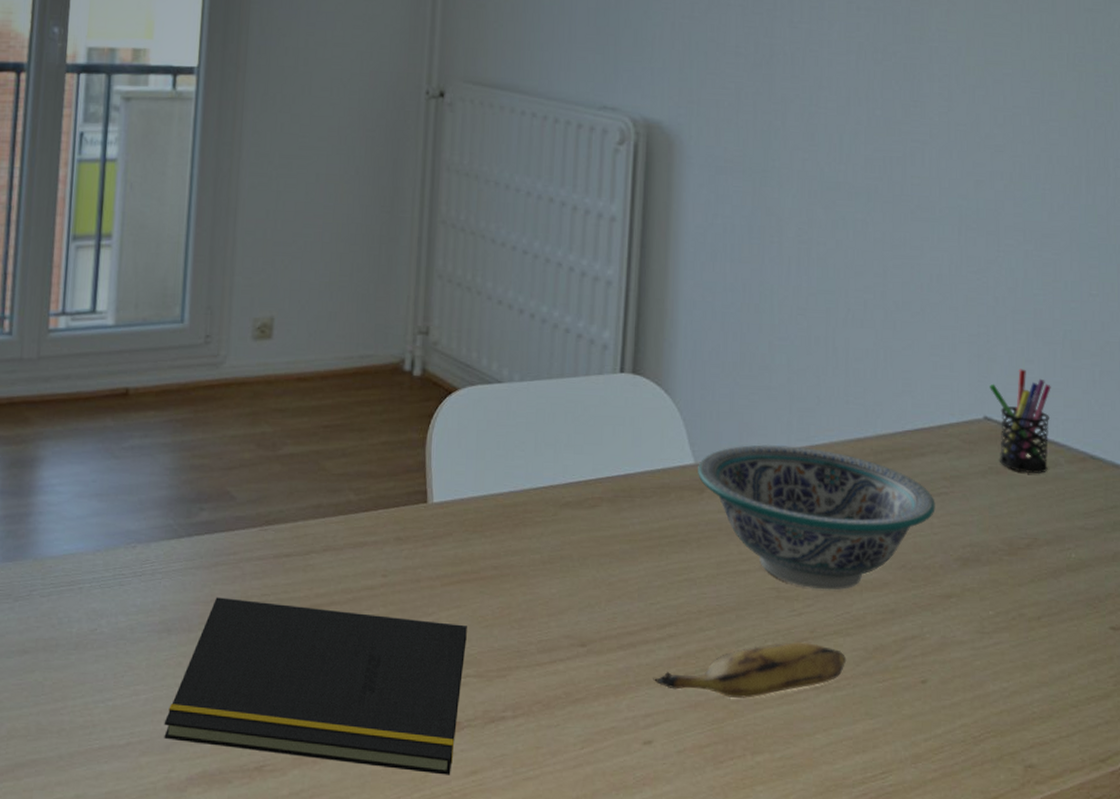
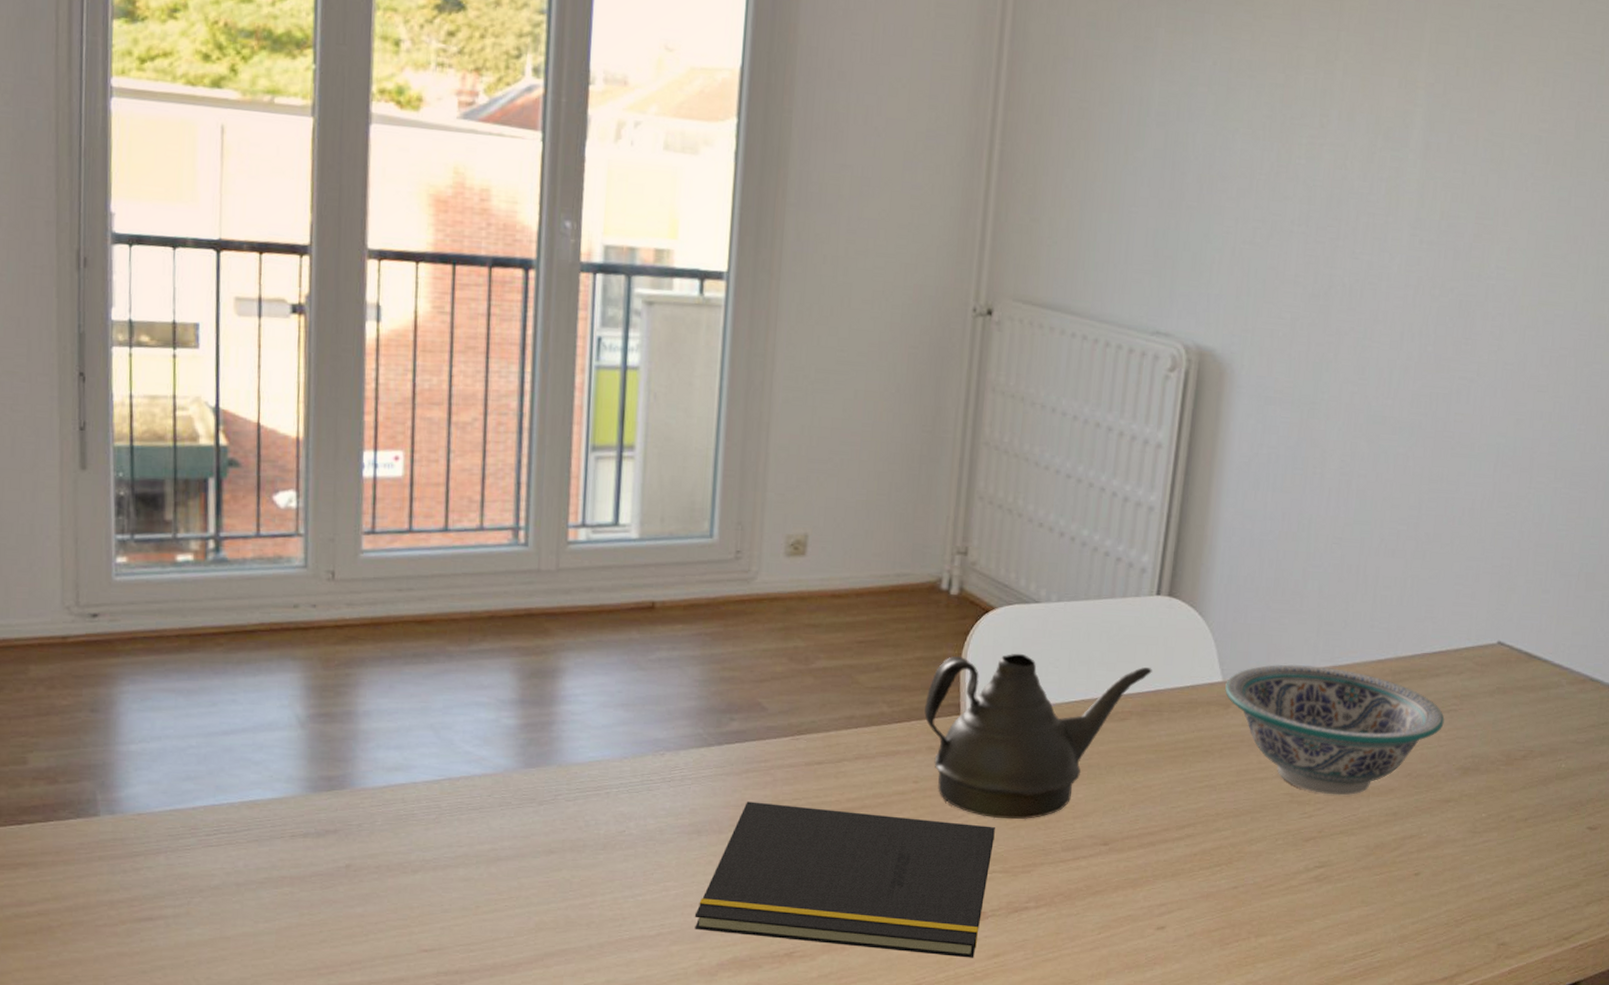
teapot: none [391,436,621,618] -> present [924,653,1152,820]
banana: present [653,642,847,698] -> none [1169,841,1349,889]
pen holder: present [990,369,1051,473] -> none [1506,598,1563,693]

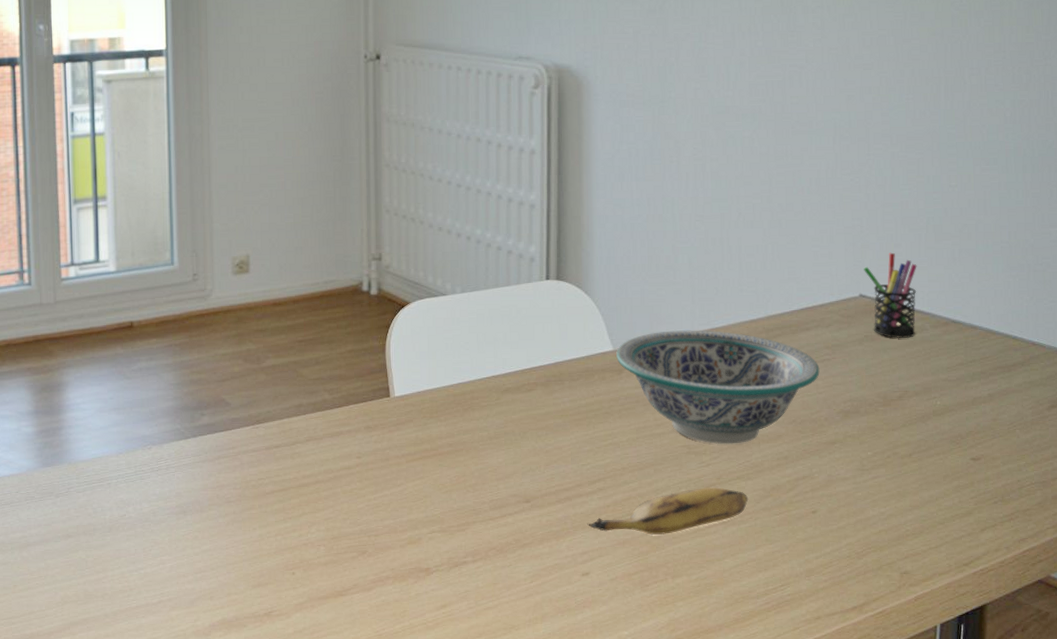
notepad: present [694,801,995,958] -> none [187,483,431,610]
teapot: present [924,653,1152,820] -> none [360,340,550,485]
banana: none [1169,841,1349,889] -> present [587,487,749,535]
pen holder: none [1506,598,1563,693] -> present [864,252,917,338]

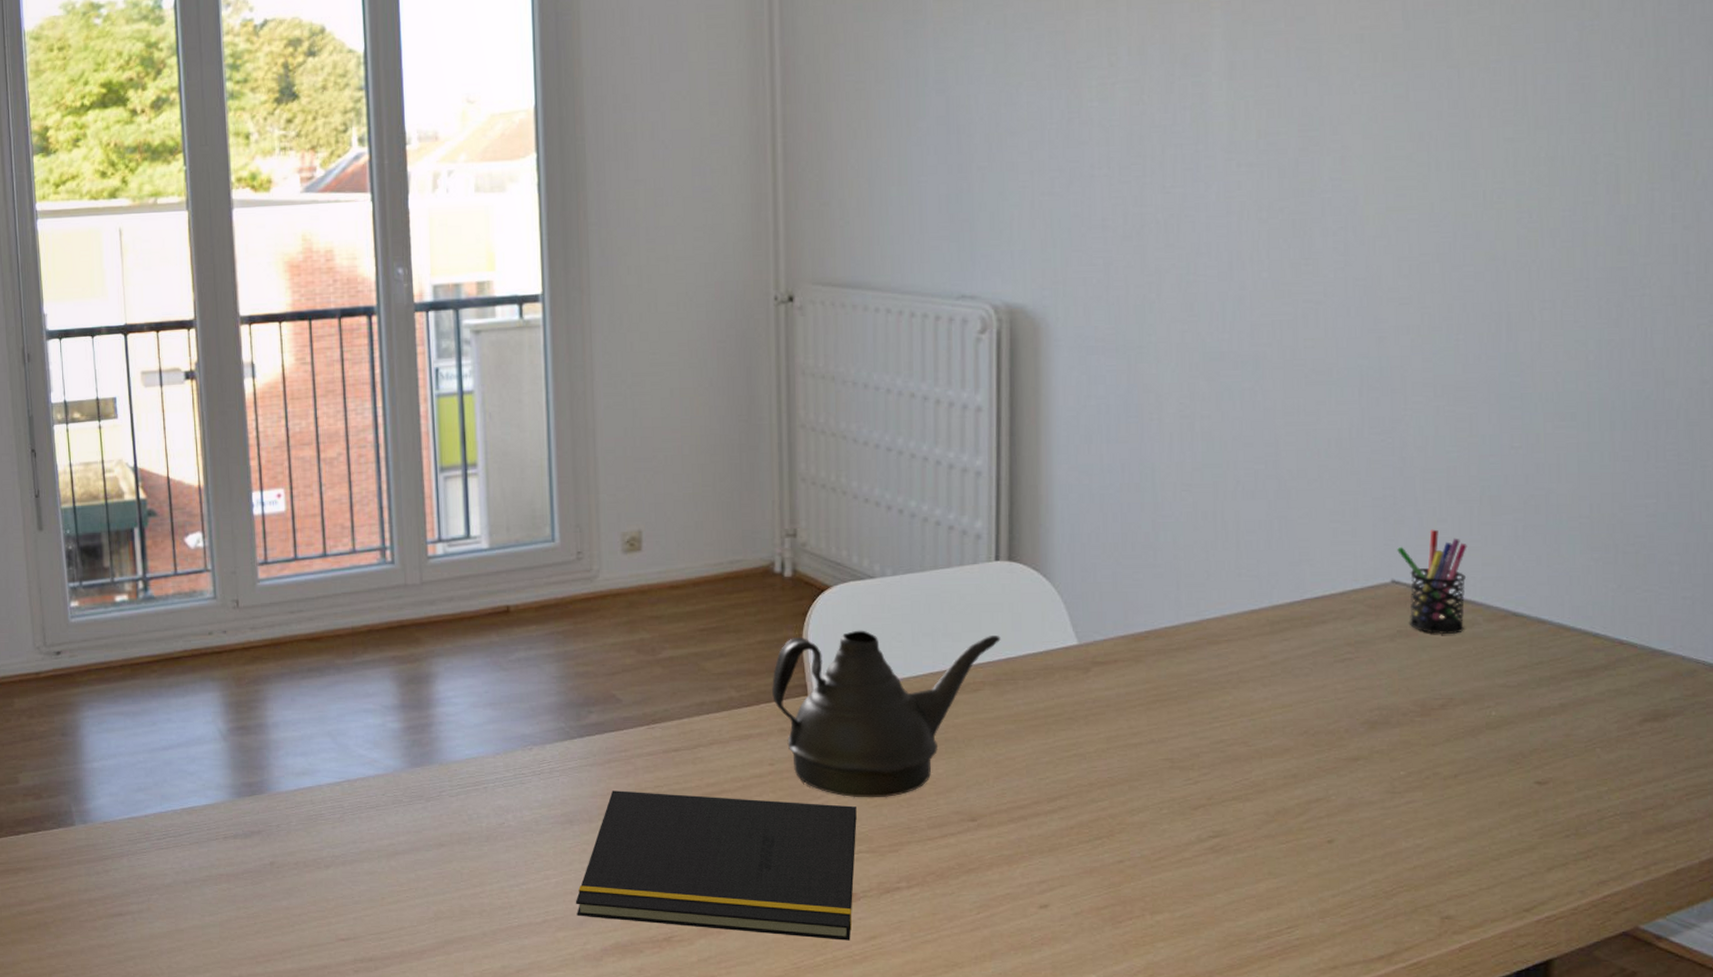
notepad: none [187,483,431,610] -> present [575,790,857,941]
teapot: none [360,340,550,485] -> present [772,630,1001,798]
banana: present [587,487,749,535] -> none [1046,809,1247,863]
bowl: present [616,330,820,445] -> none [1082,621,1339,759]

